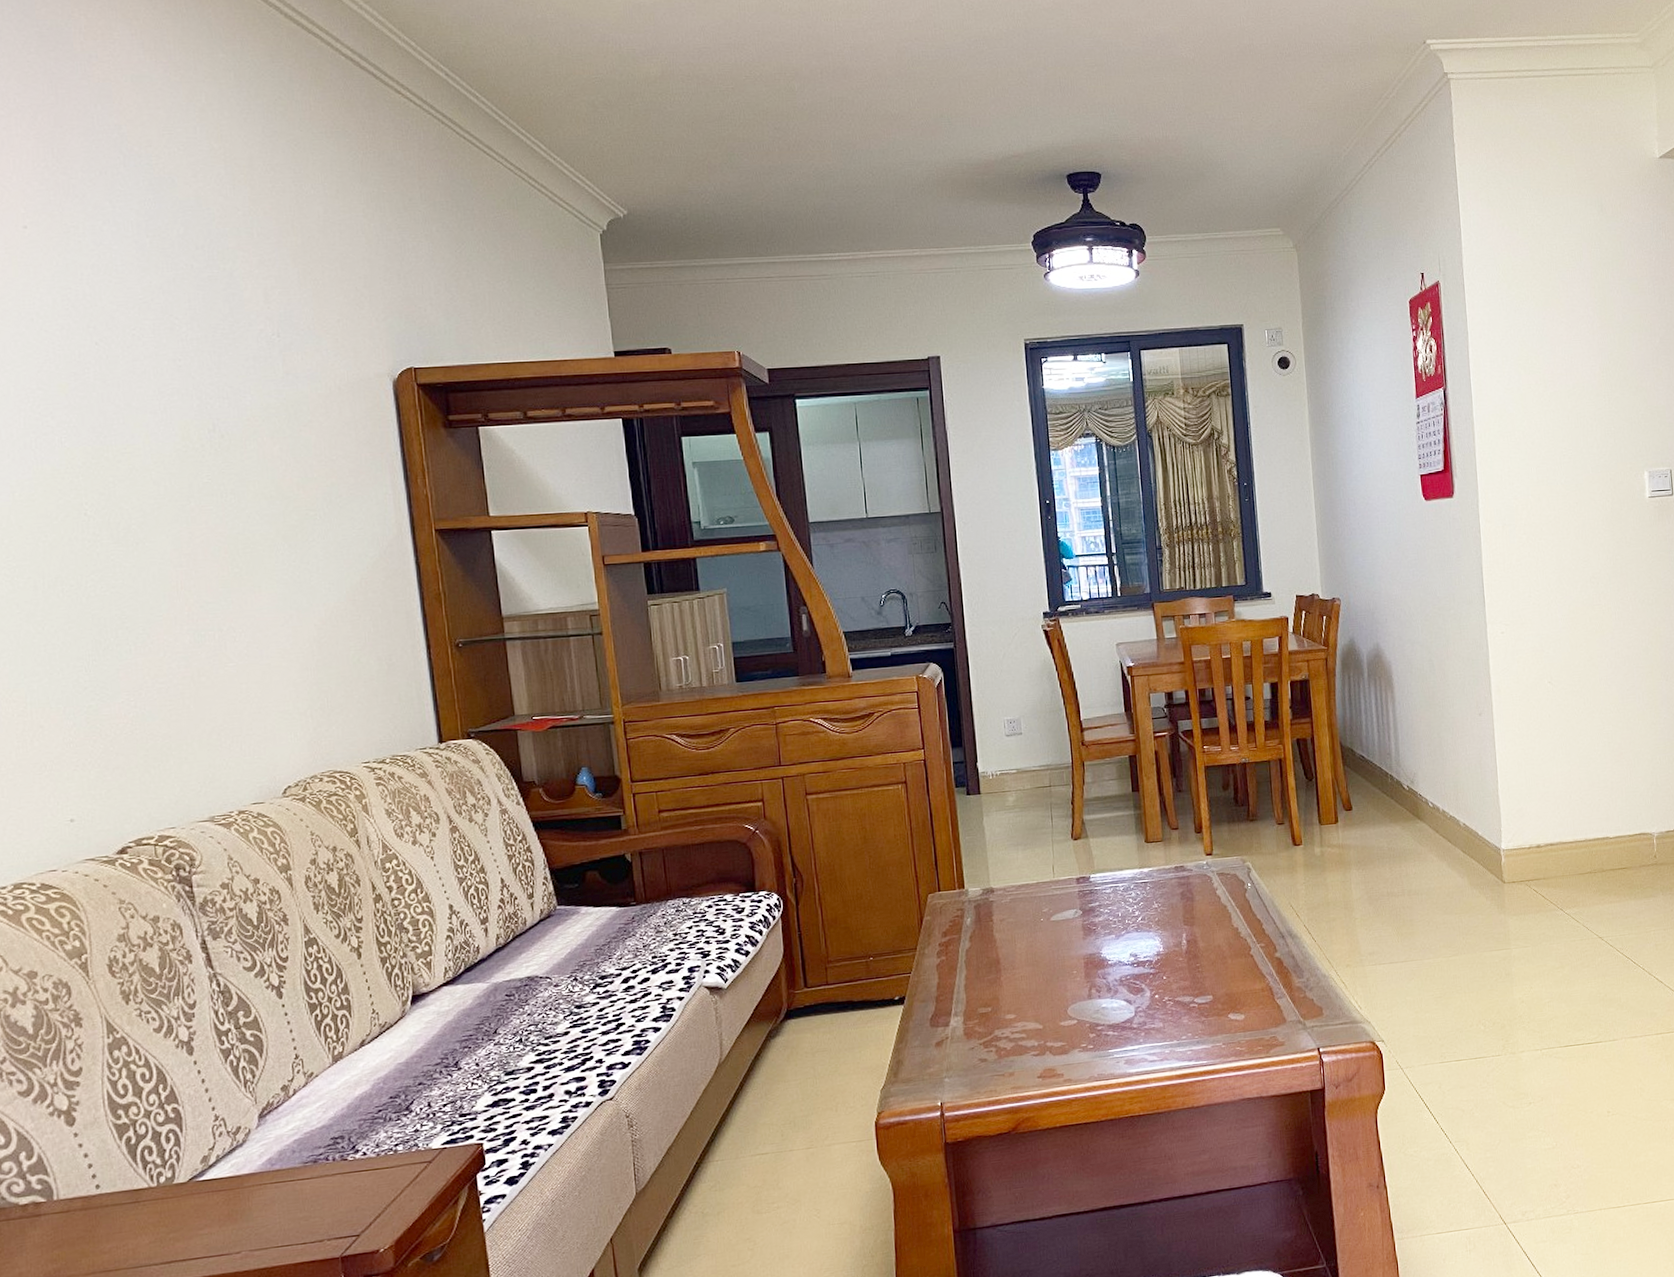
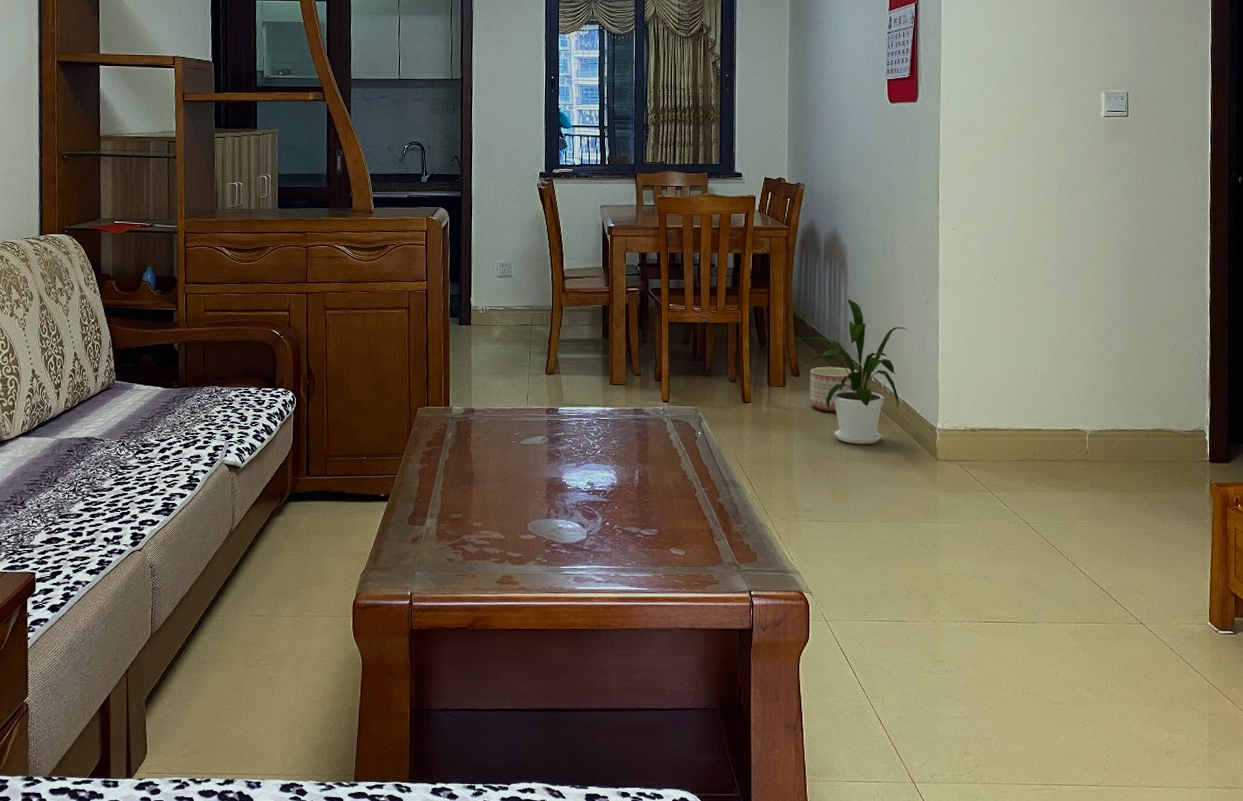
house plant: none [1340,720,1463,877] -> present [792,299,907,445]
planter: none [1363,795,1415,846] -> present [810,366,859,413]

